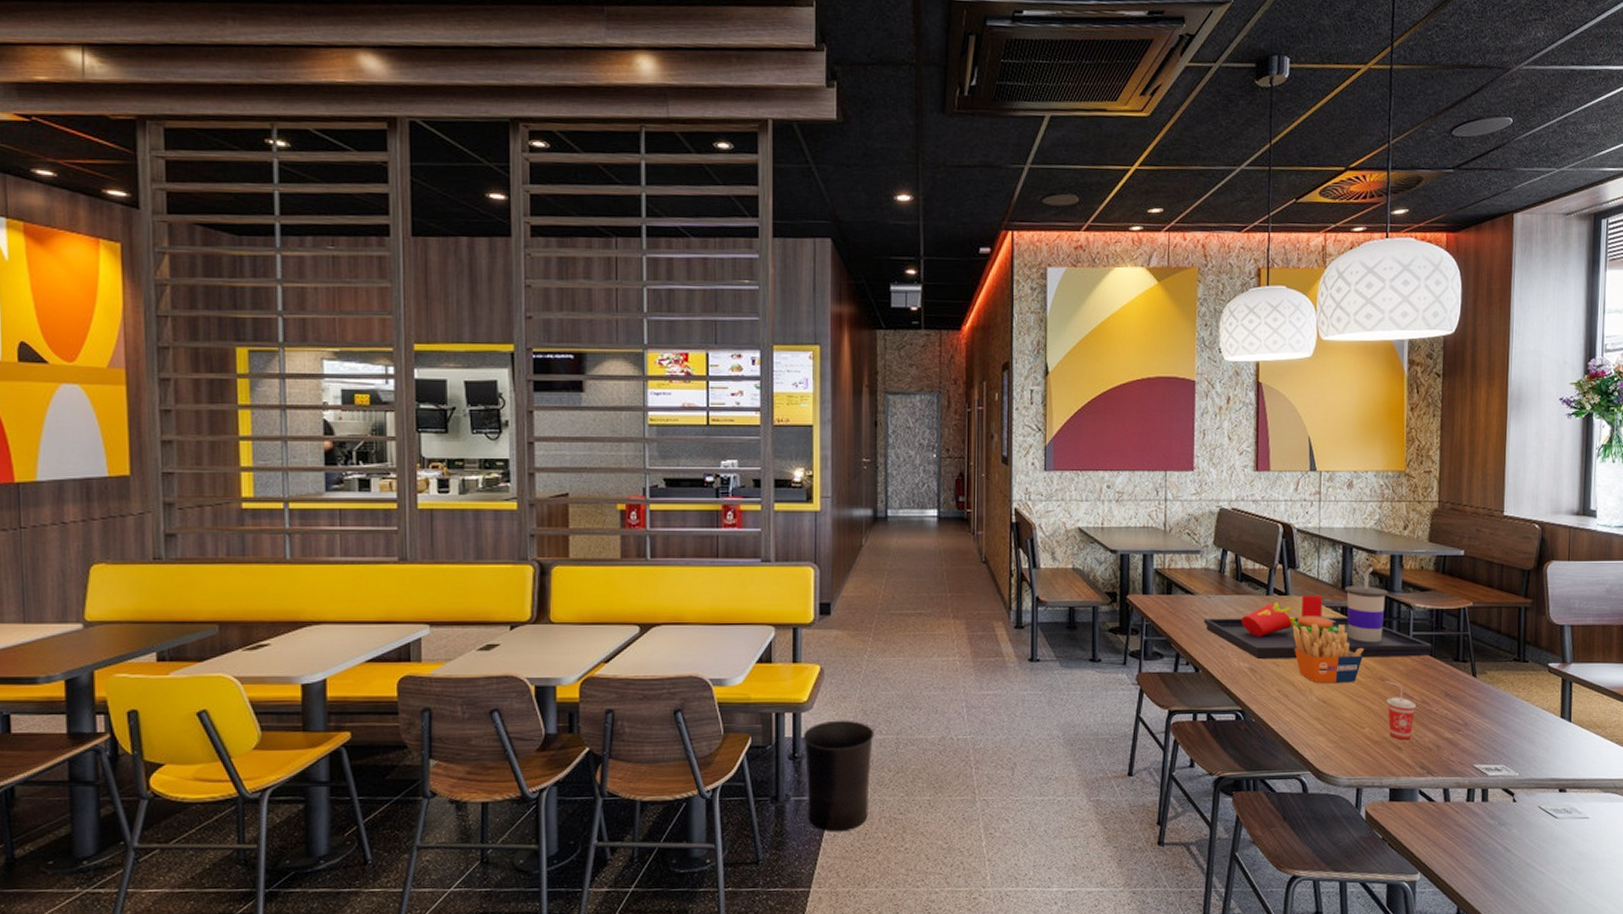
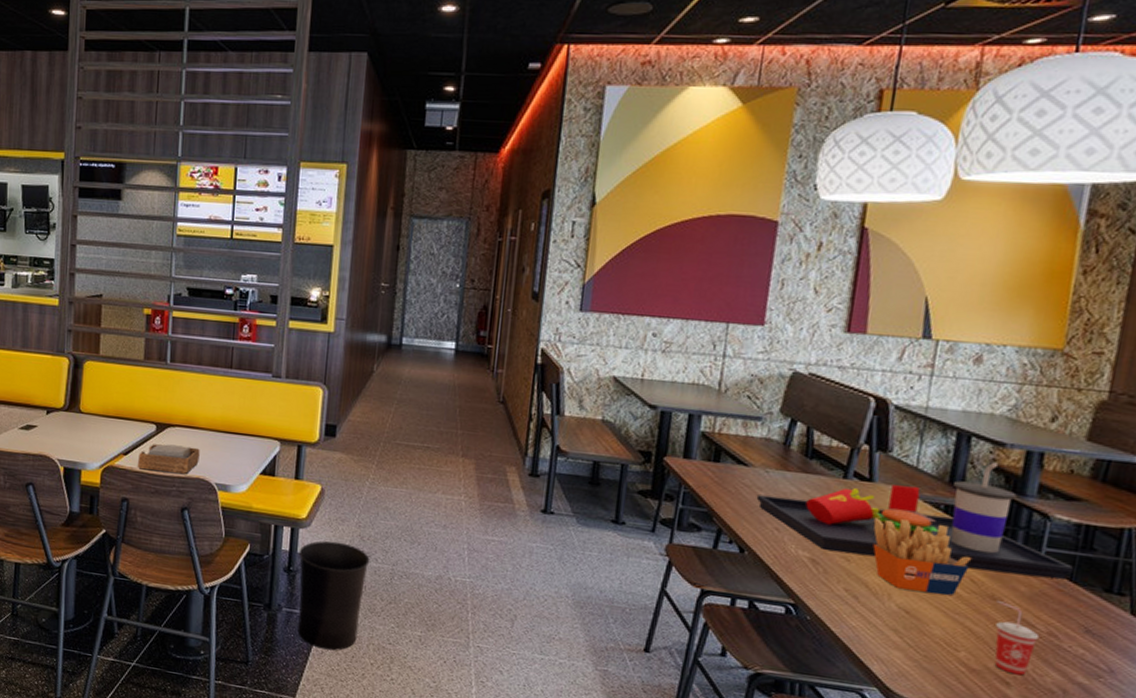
napkin holder: none [622,644,690,676] -> present [138,444,200,474]

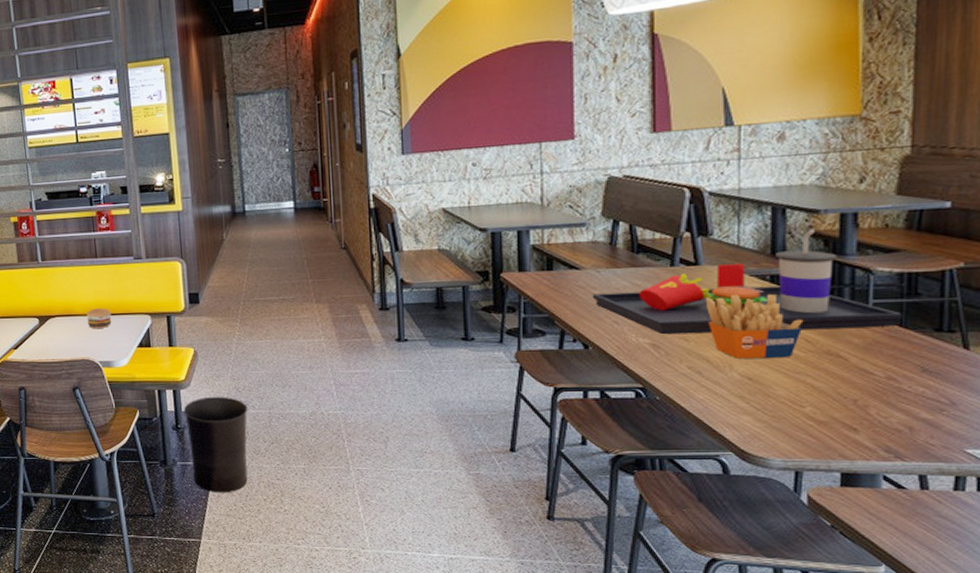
napkin holder: present [138,444,200,474] -> none [27,333,82,360]
hamburger: none [209,424,238,448] -> present [86,308,112,329]
beverage cup: present [994,599,1040,676] -> none [833,354,879,420]

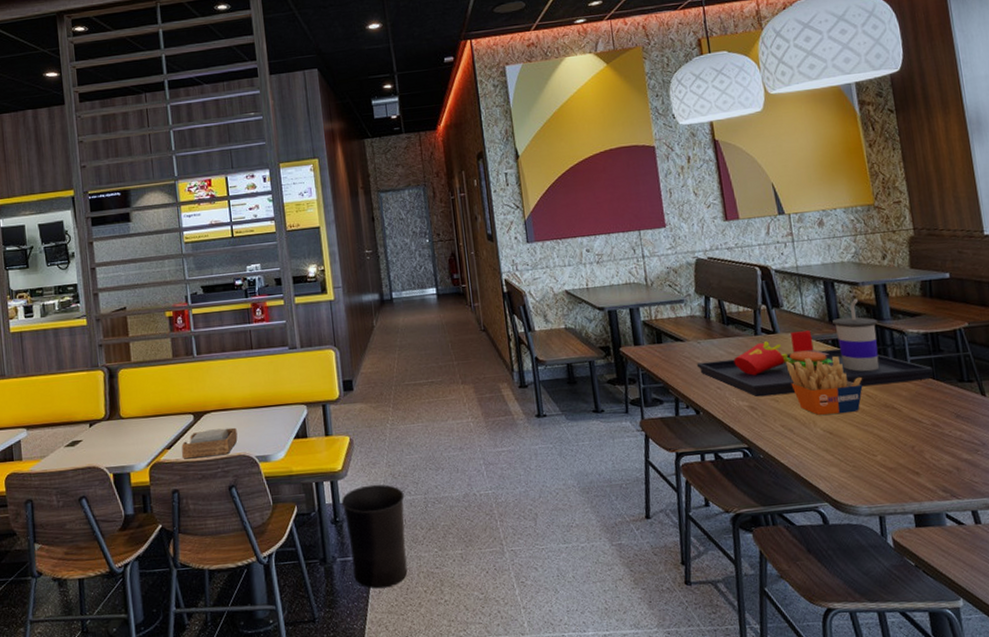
napkin holder: none [27,333,82,360] -> present [181,427,238,459]
hamburger: present [86,308,112,329] -> none [242,400,268,423]

